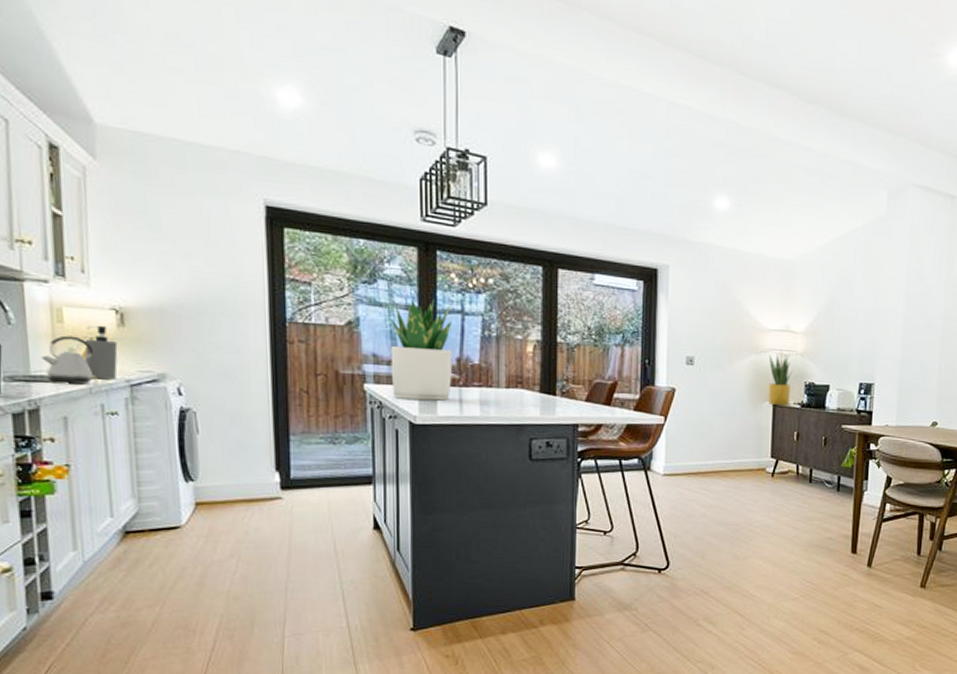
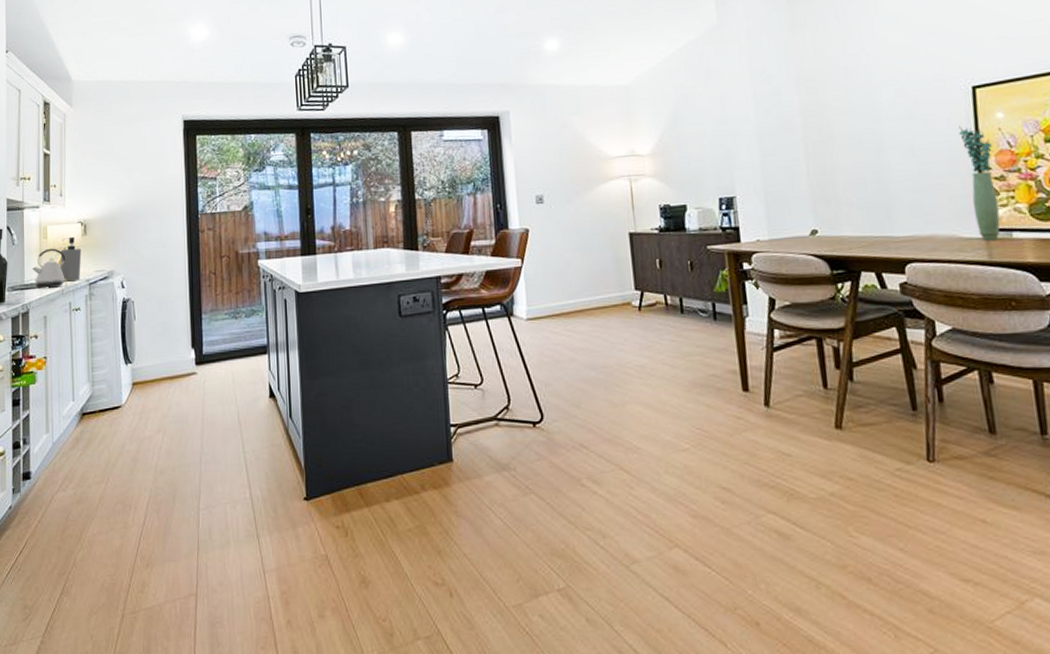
planter: present [390,300,453,401] -> none [276,175,328,270]
planter: present [768,354,794,406] -> none [617,179,646,235]

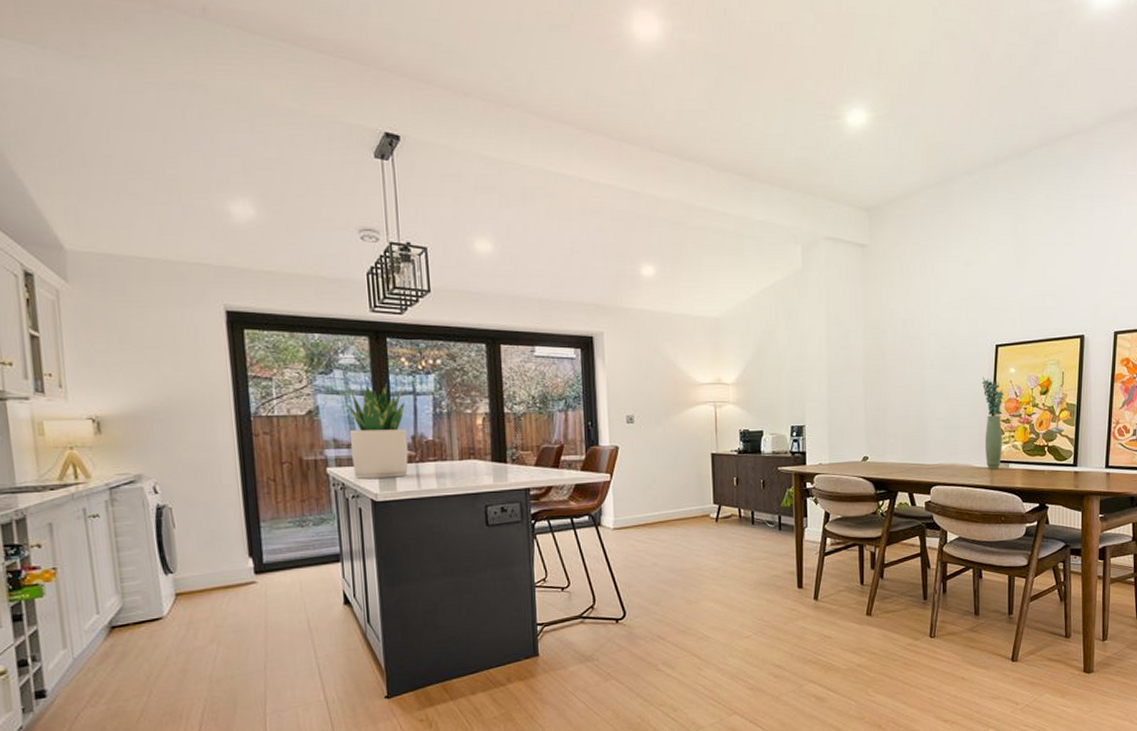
kettle: present [32,248,66,289] -> none [26,447,77,492]
soap dispenser: present [60,236,82,282] -> none [65,434,97,485]
planter: none [276,175,328,270] -> present [347,383,409,479]

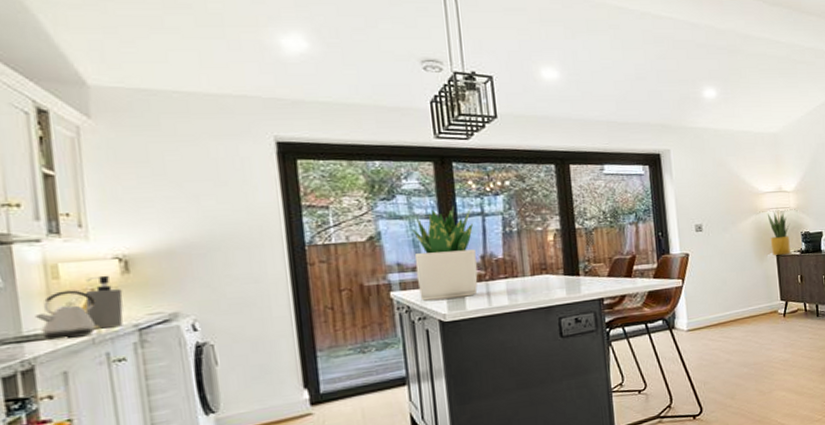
kettle: none [26,447,77,492] -> present [35,290,99,340]
soap dispenser: none [65,434,97,485] -> present [85,275,124,329]
planter: none [703,405,728,455] -> present [767,211,791,256]

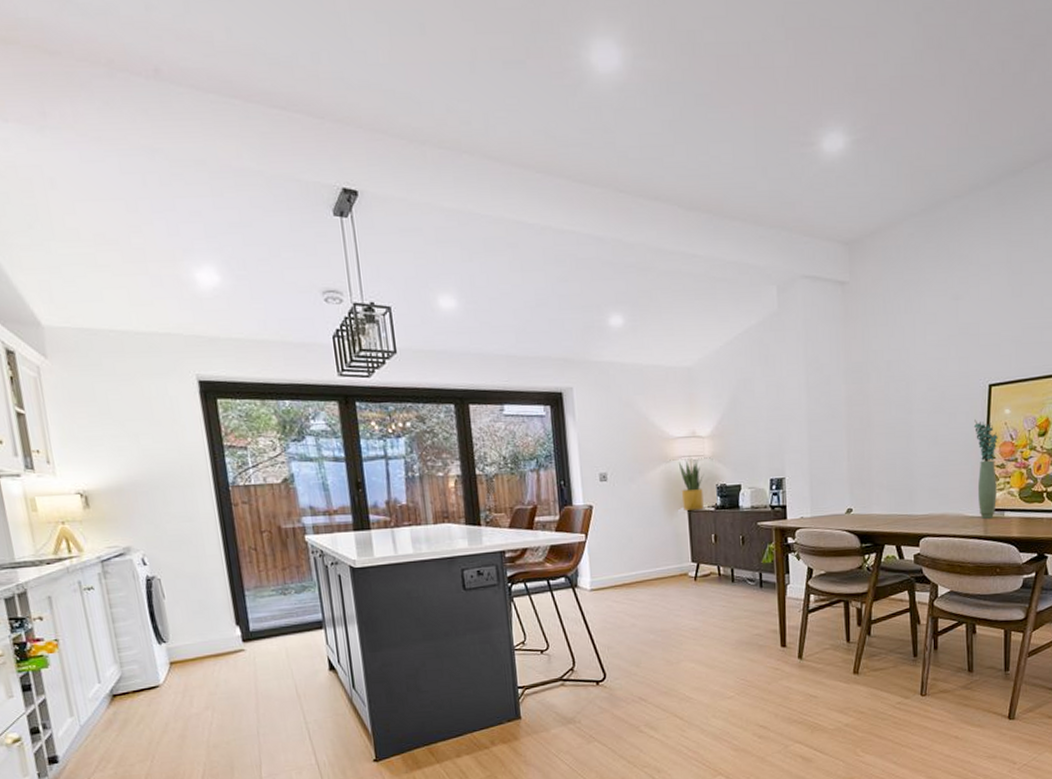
kettle: present [35,290,99,340] -> none [23,522,71,567]
soap dispenser: present [85,275,124,329] -> none [56,509,88,559]
planter: present [411,205,478,301] -> none [321,448,384,546]

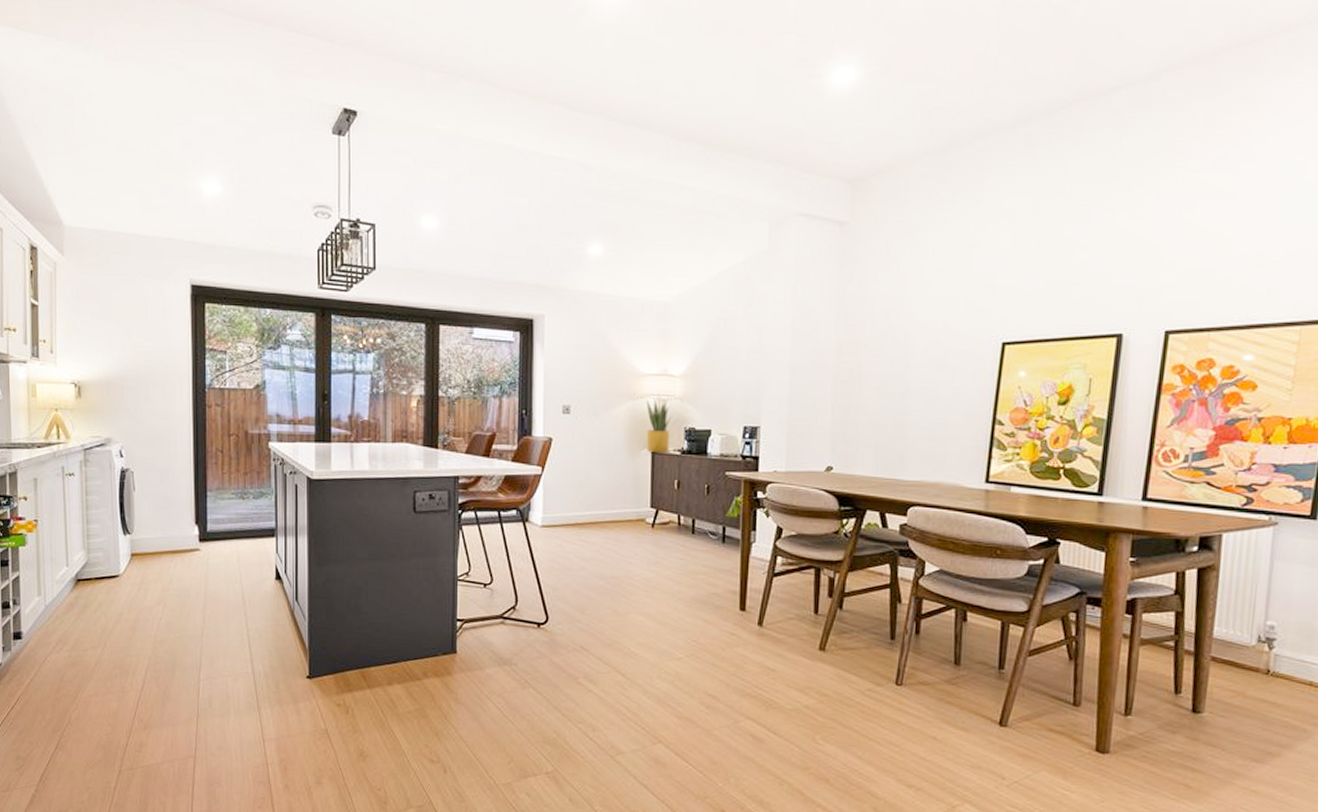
vase: present [973,419,998,520] -> none [980,380,1009,494]

